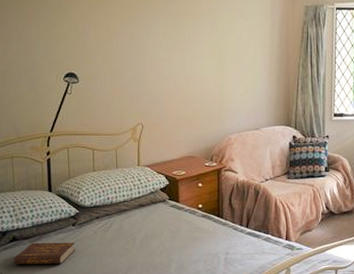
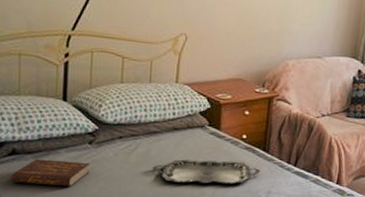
serving tray: none [126,228,217,252] -> present [153,159,260,184]

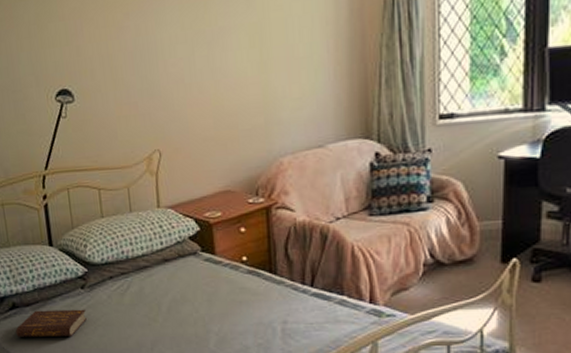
serving tray: present [153,159,260,184] -> none [149,289,270,321]

